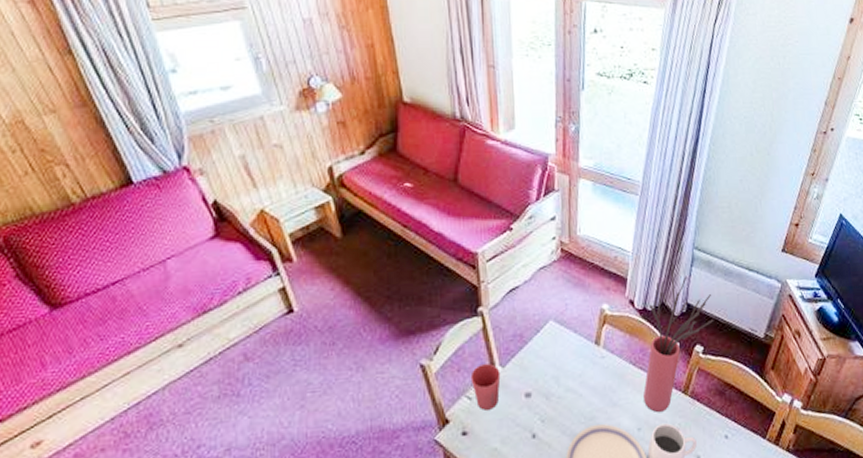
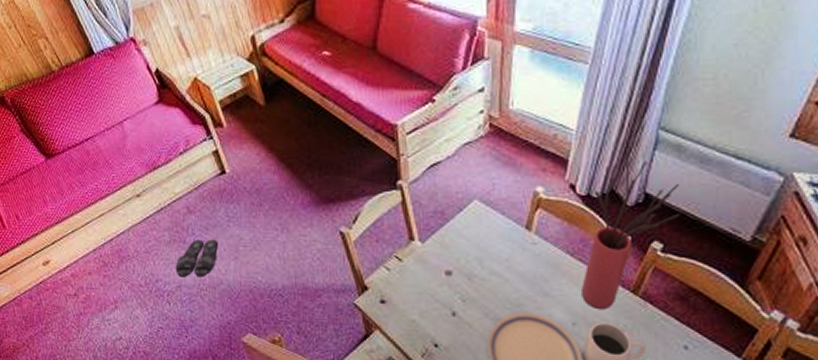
slippers: none [224,388,280,438] -> present [175,239,218,278]
cup: present [470,363,501,410] -> none [389,236,420,282]

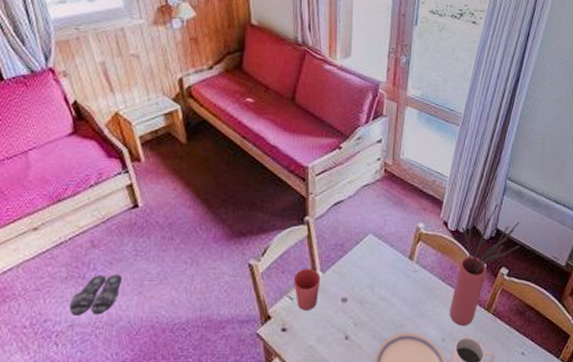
cup: none [389,236,420,282] -> present [293,267,321,310]

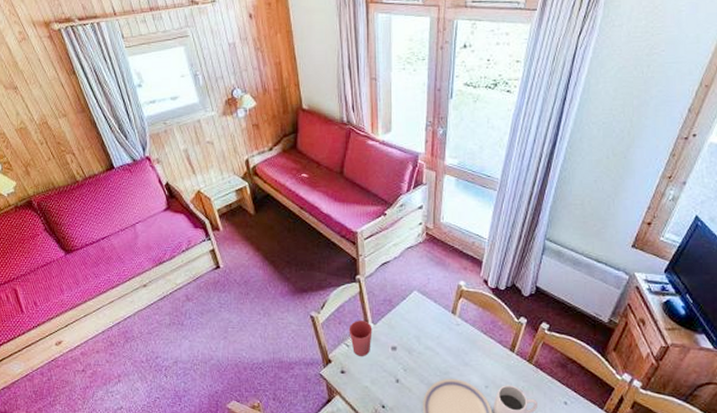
slippers: present [69,274,121,316] -> none [173,322,210,354]
vase: present [450,191,520,327] -> none [492,251,561,376]

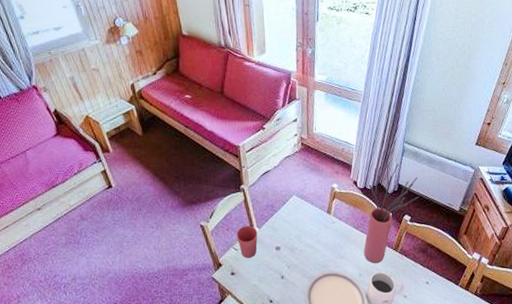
vase: none [492,251,561,376] -> present [364,154,420,264]

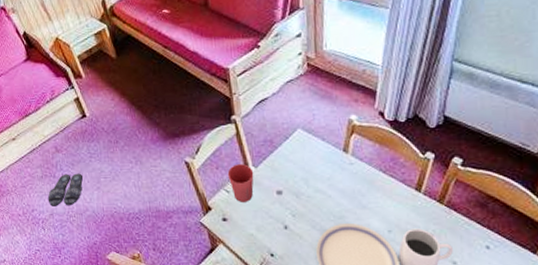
slippers: none [70,239,106,271] -> present [47,173,83,206]
vase: present [364,154,420,264] -> none [394,76,476,219]

